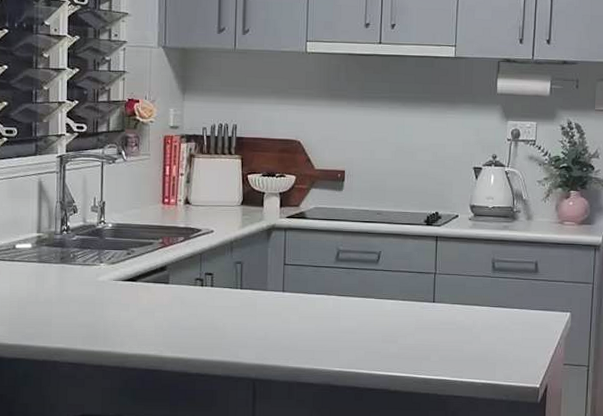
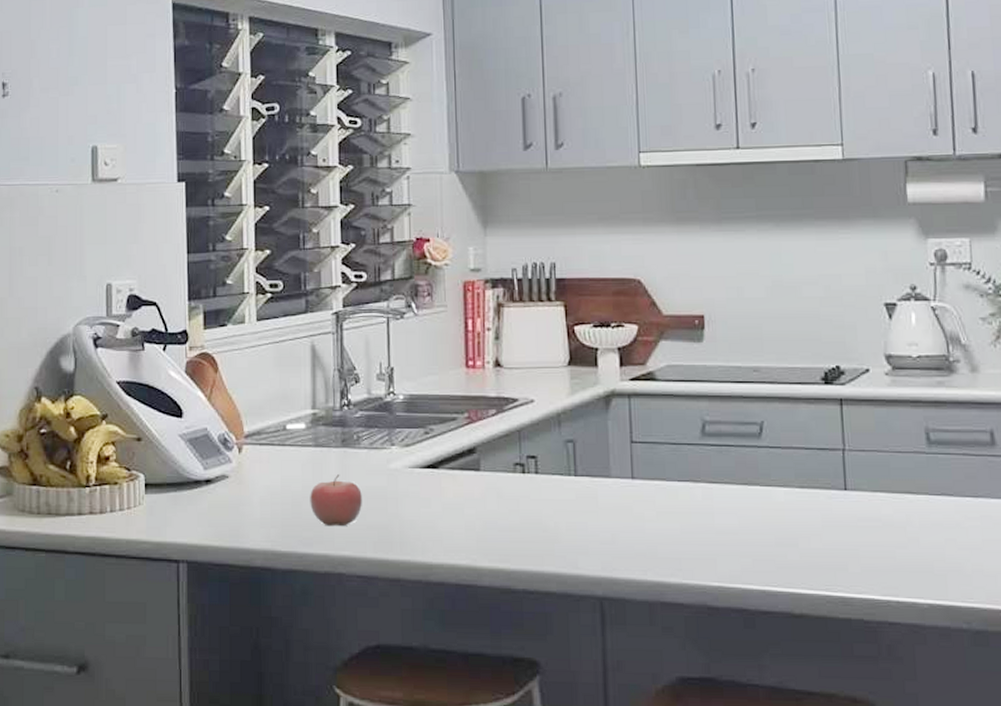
fruit: none [33,285,75,325] -> present [310,475,362,527]

